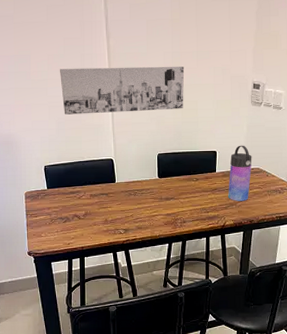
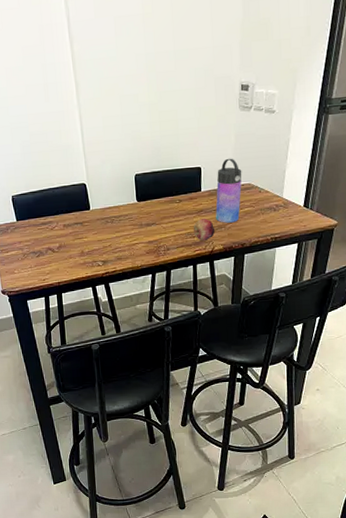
wall art: present [60,66,185,115] -> none [20,69,162,136]
fruit: none [207,196,226,216] -> present [193,218,215,241]

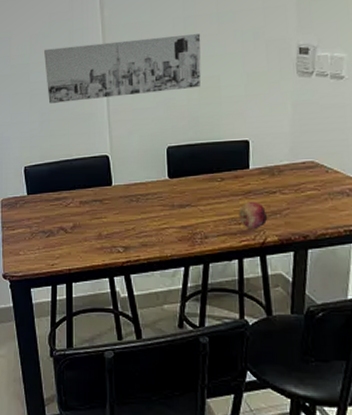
wall art: none [20,69,162,136] -> present [44,33,201,103]
water bottle: present [215,158,242,223] -> none [268,130,303,209]

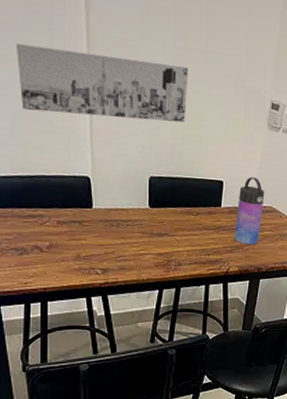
fruit: present [238,201,267,230] -> none [209,235,231,261]
water bottle: none [268,130,303,209] -> present [234,176,265,245]

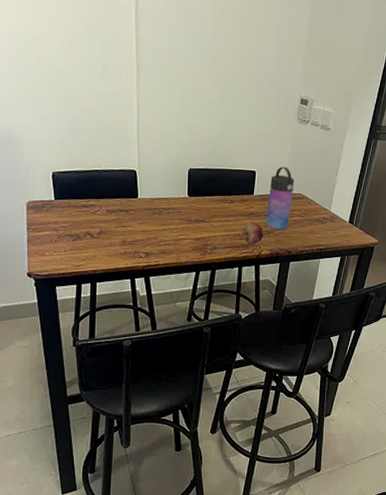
wall art: present [17,43,189,123] -> none [77,57,225,120]
fruit: none [209,235,231,261] -> present [242,221,263,245]

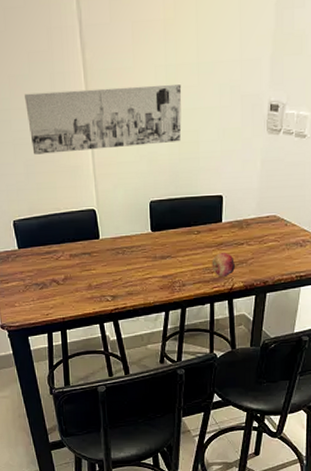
wall art: none [77,57,225,120] -> present [25,83,182,154]
water bottle: present [266,166,295,230] -> none [237,186,268,258]

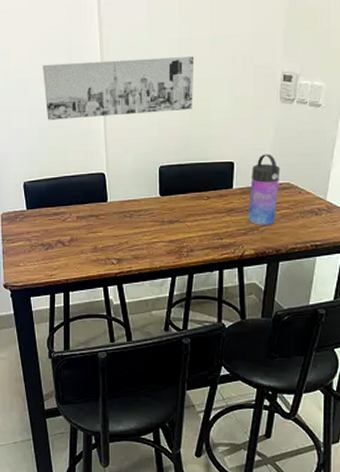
fruit: present [211,252,235,278] -> none [221,218,246,244]
water bottle: none [237,186,268,258] -> present [248,154,280,225]

